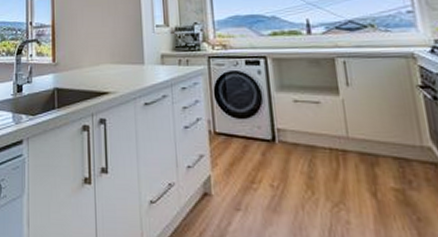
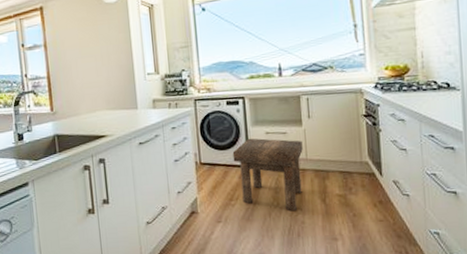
stool: none [253,106,344,206] -> present [232,138,303,212]

